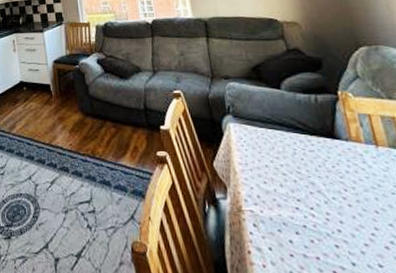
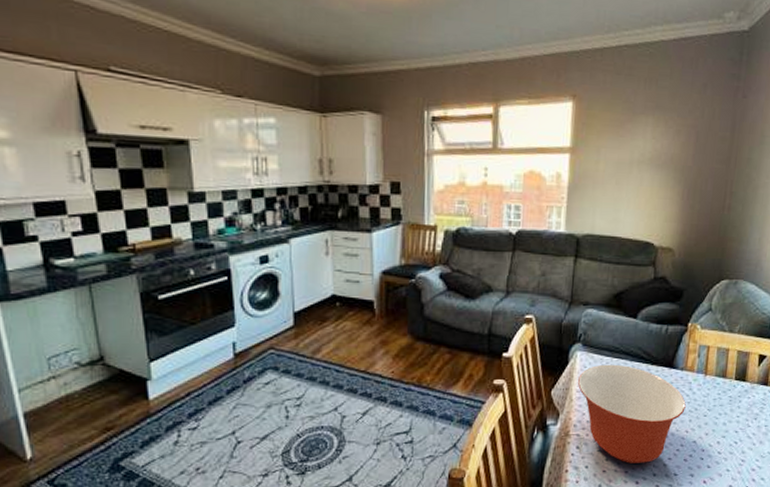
mixing bowl: none [236,135,366,248] -> present [577,364,686,463]

